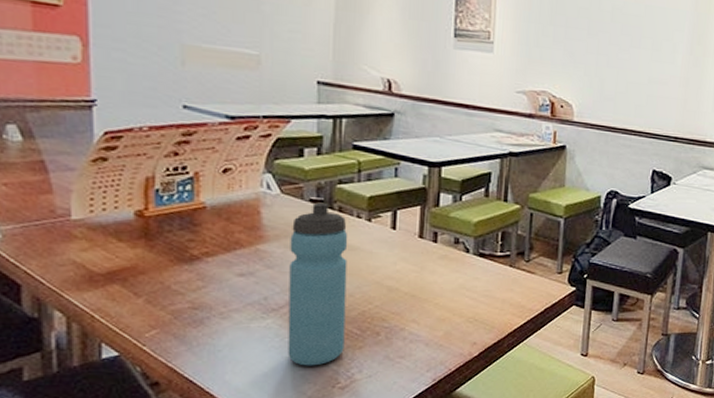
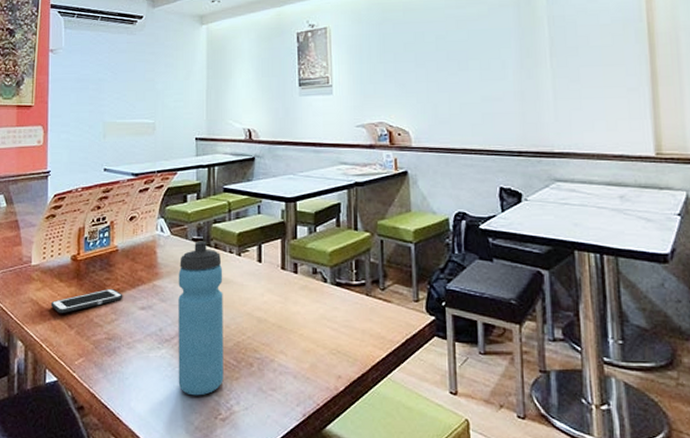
cell phone: none [105,252,214,279] -> present [50,289,123,313]

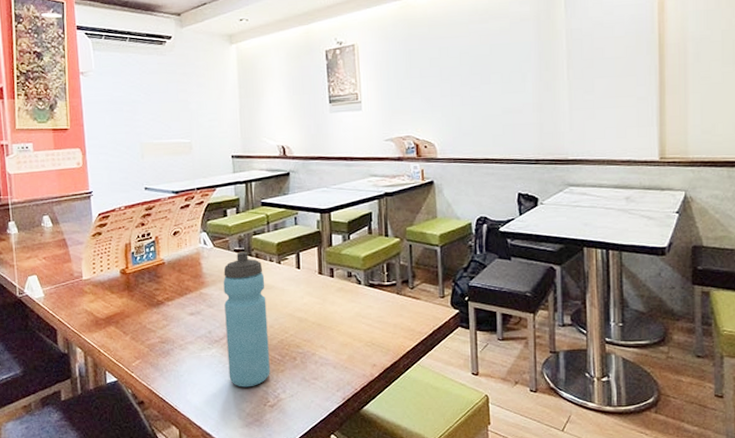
cell phone: present [50,289,123,313] -> none [104,298,173,322]

